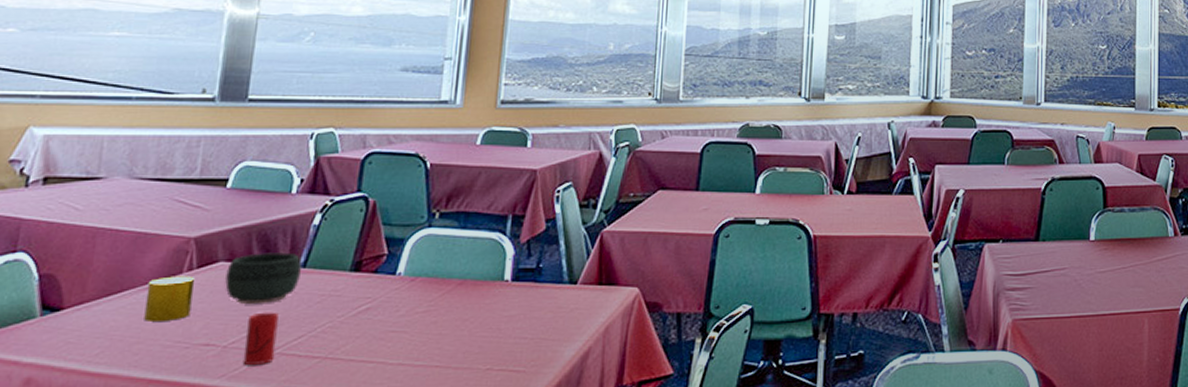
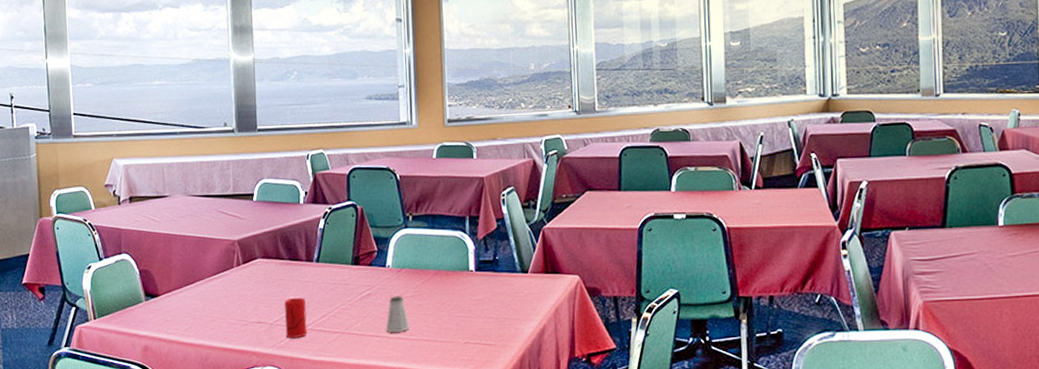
cup: present [144,275,196,321] -> none [211,270,244,305]
bowl: present [225,252,301,303] -> none [263,250,316,291]
saltshaker: none [383,311,417,357] -> present [385,296,410,332]

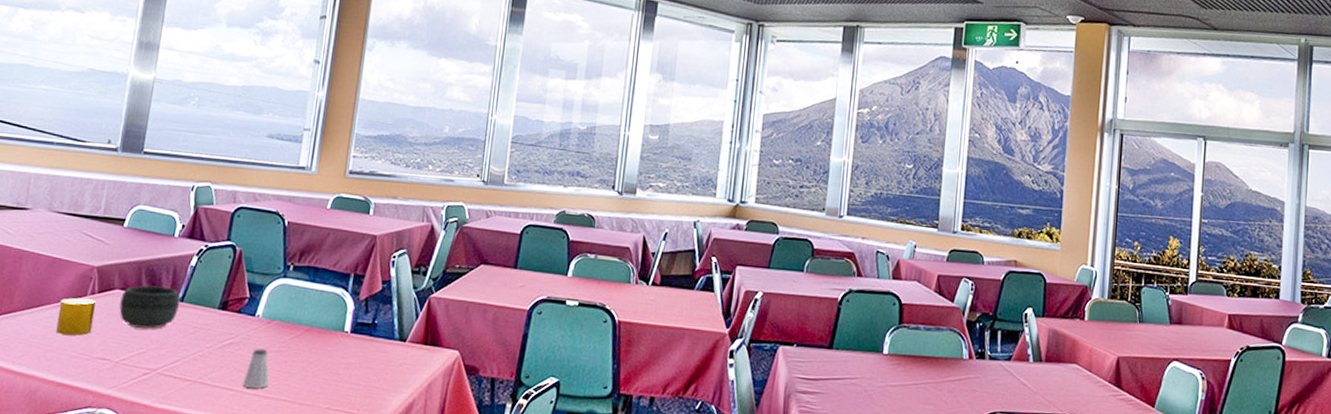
cup: none [211,270,244,305] -> present [56,297,97,336]
bowl: none [263,250,316,291] -> present [119,285,180,329]
cup: present [284,297,307,338] -> none [130,336,160,381]

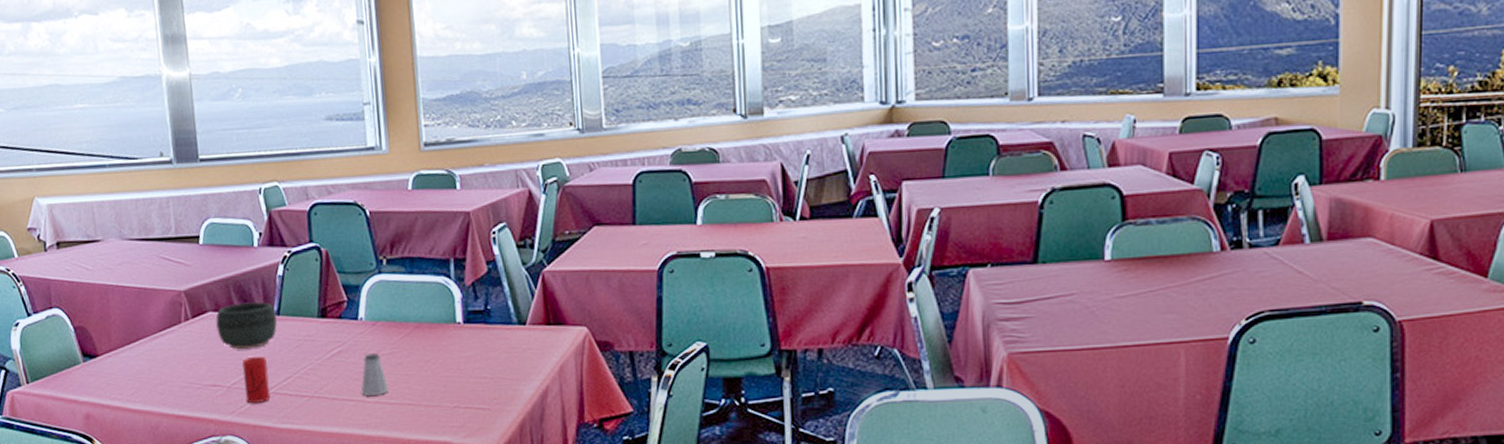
cup: present [56,297,97,336] -> none [156,325,196,366]
cup: none [130,336,160,381] -> present [242,356,271,403]

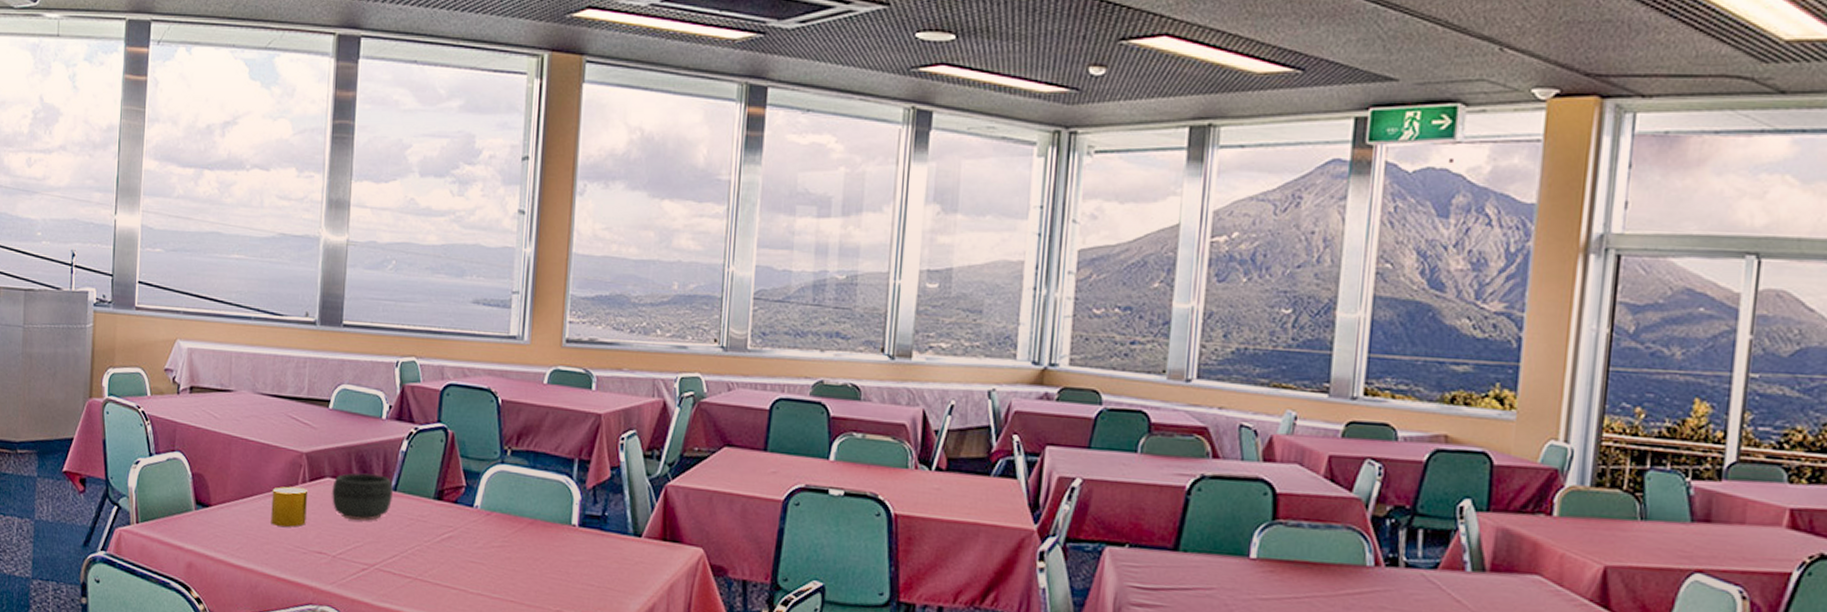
cup: none [156,325,196,366] -> present [271,486,308,527]
cup: present [242,356,271,403] -> none [349,529,376,577]
saltshaker: present [360,353,390,396] -> none [465,543,494,587]

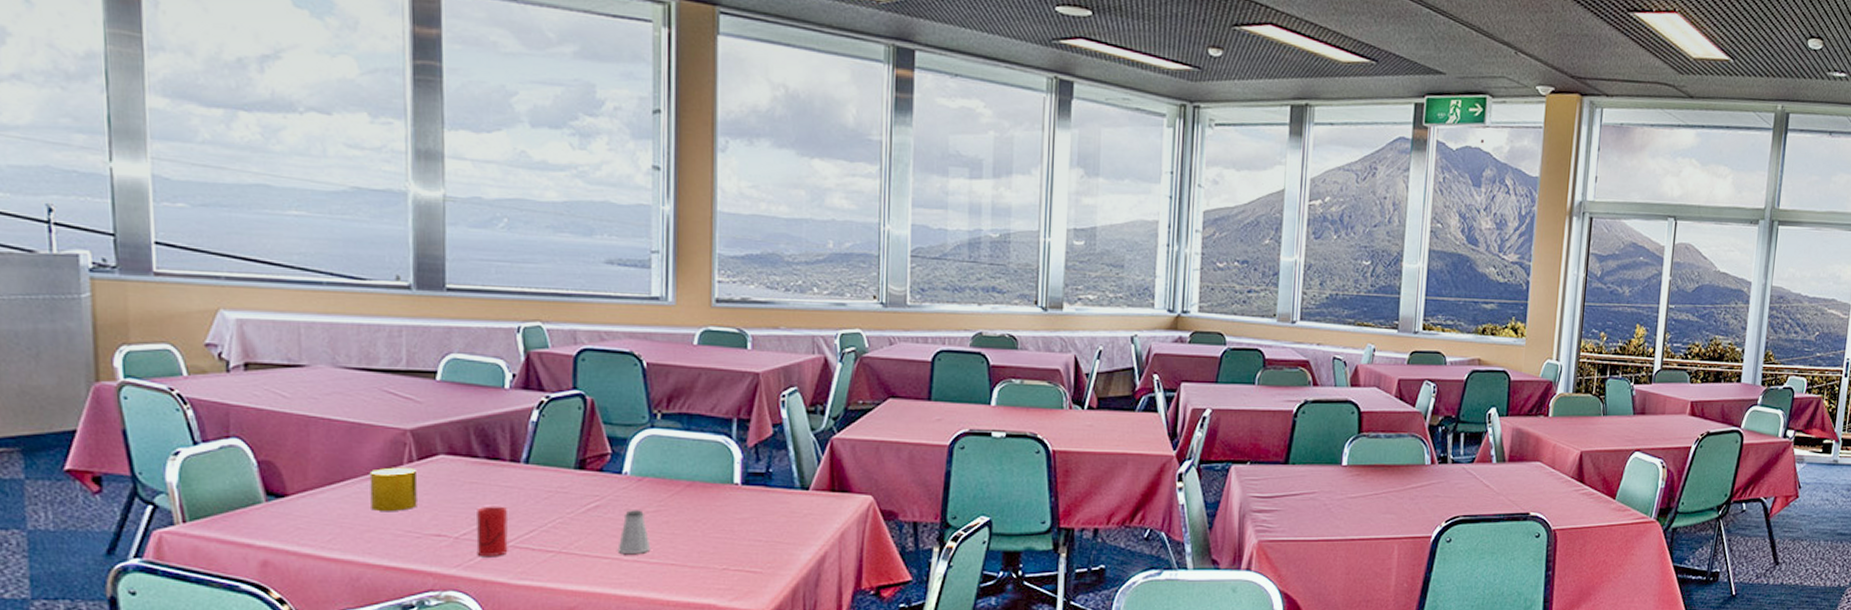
bowl: present [332,473,393,521] -> none [448,447,524,497]
cup: none [349,529,376,577] -> present [476,506,508,556]
saltshaker: none [465,543,494,587] -> present [617,510,651,553]

